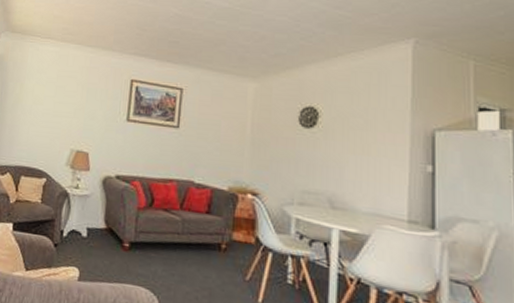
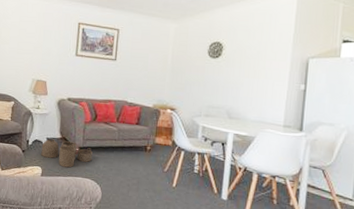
woven basket: none [79,228,148,271] -> present [41,138,92,168]

